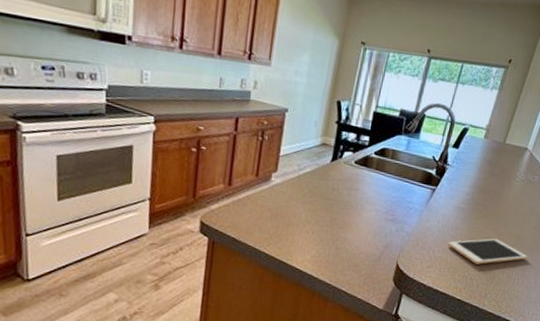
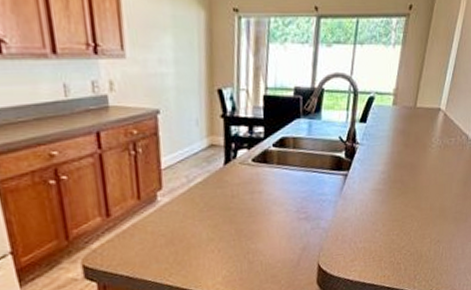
cell phone: present [448,238,528,265] -> none [369,215,453,247]

